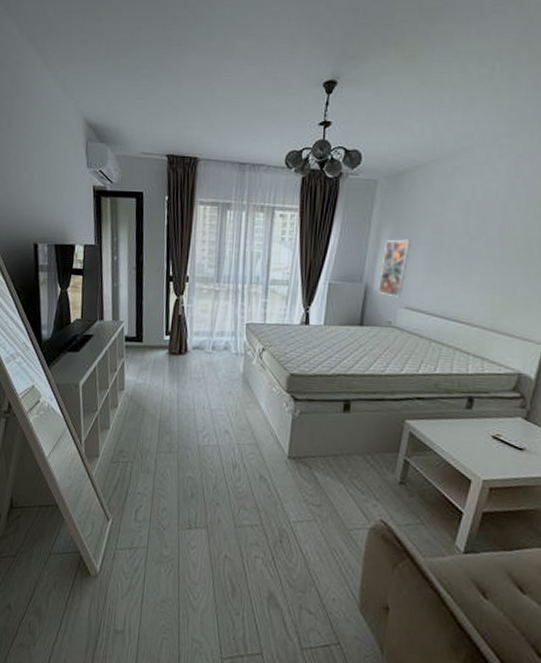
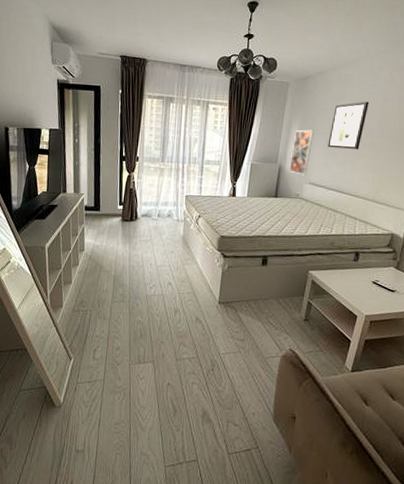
wall art: none [429,200,485,264] -> present [328,101,369,150]

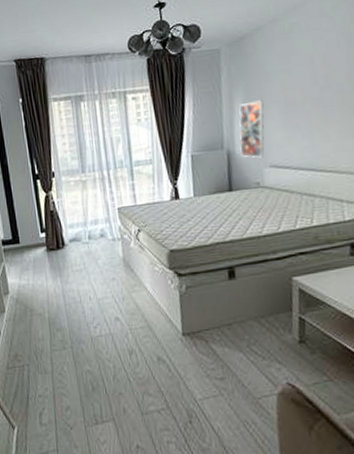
wall art: present [328,101,369,150] -> none [284,51,329,118]

